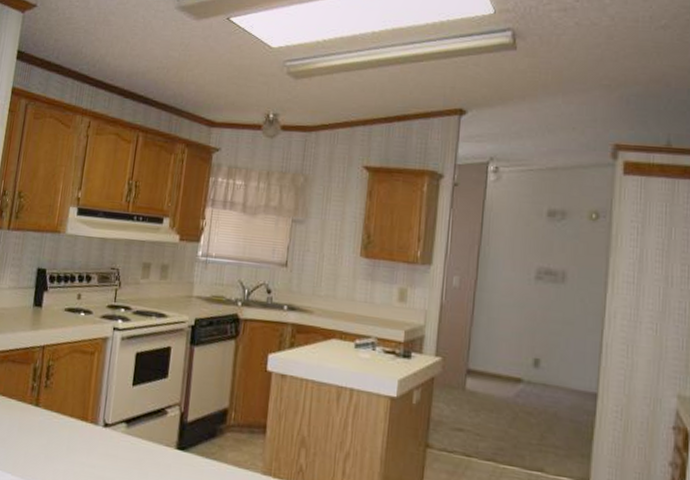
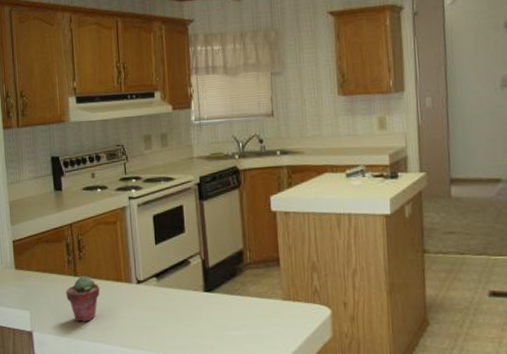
potted succulent: none [21,407,61,461] -> present [66,275,100,322]

